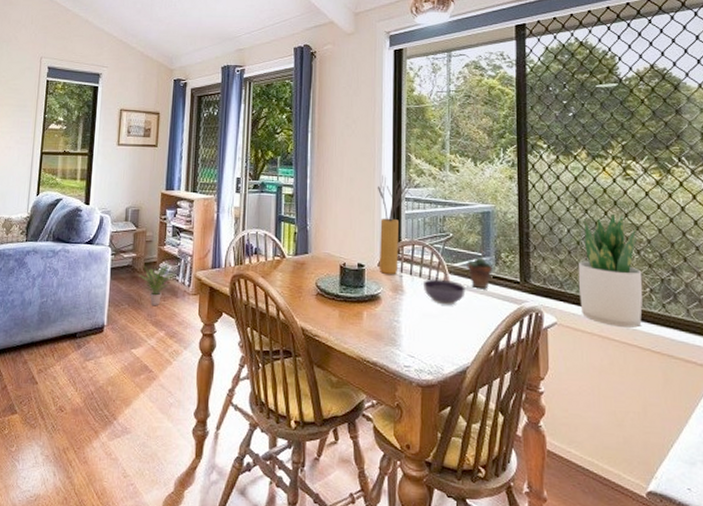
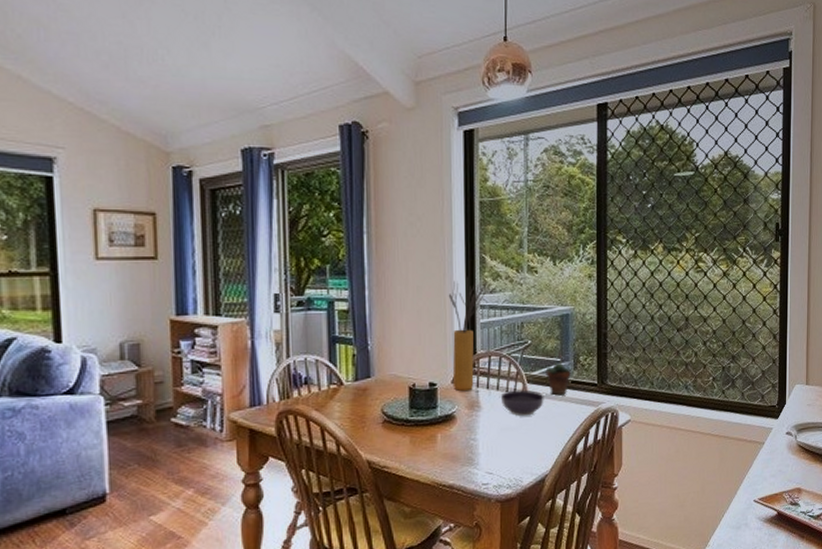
potted plant: present [139,261,176,306] -> none [149,404,202,462]
planter: present [578,214,643,329] -> none [651,308,707,417]

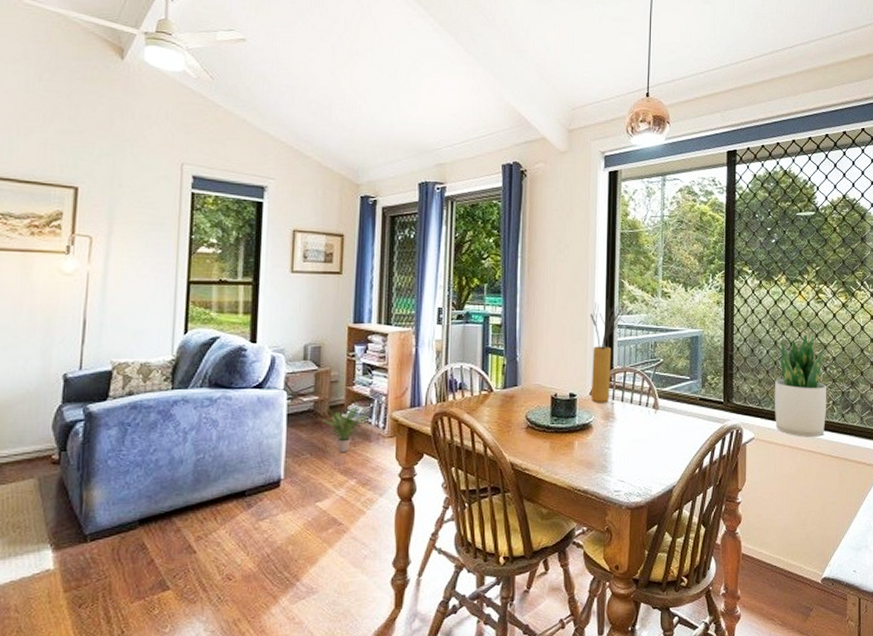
potted plant: none [149,404,202,462] -> present [323,402,369,453]
bowl: present [500,389,544,416] -> none [633,404,674,429]
succulent plant: present [545,352,571,395] -> none [675,371,699,410]
planter: none [651,308,707,417] -> present [774,335,827,438]

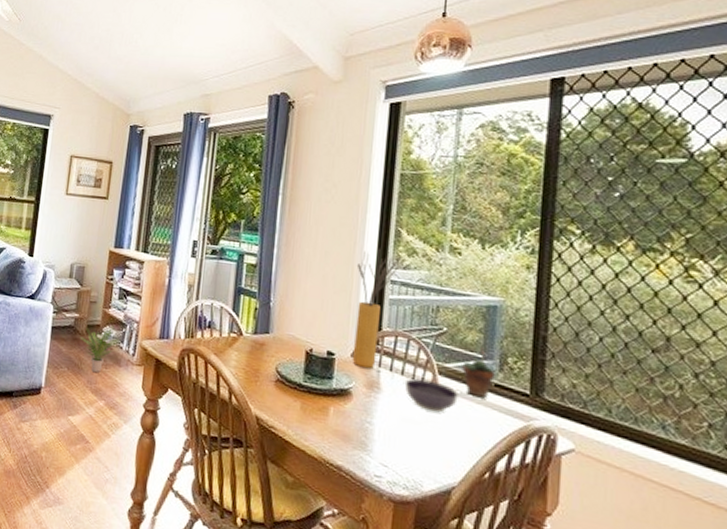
bowl: none [633,404,674,429] -> present [404,378,458,412]
succulent plant: none [675,371,699,410] -> present [462,347,495,397]
planter: present [774,335,827,438] -> none [608,325,699,470]

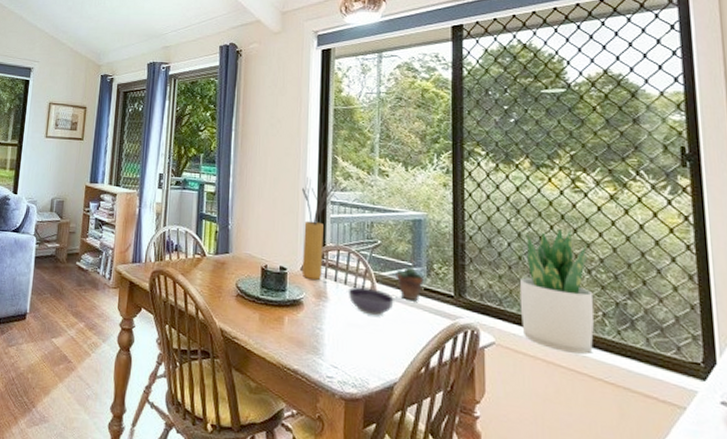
potted plant: present [80,325,120,373] -> none [61,253,98,297]
planter: none [608,325,699,470] -> present [519,229,595,355]

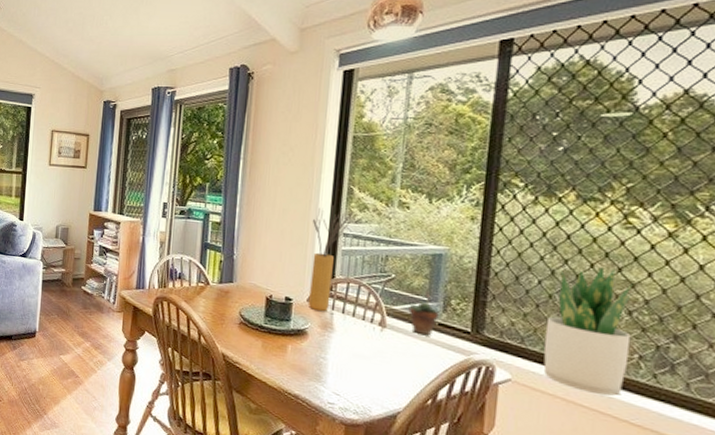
bowl: present [348,286,394,316] -> none [355,319,405,348]

